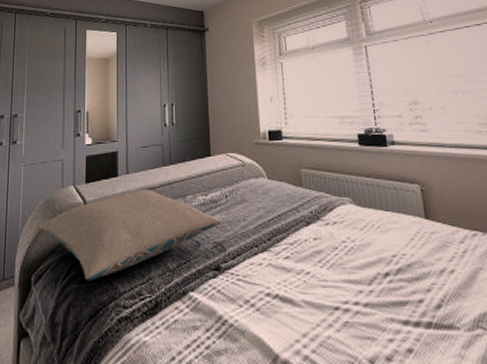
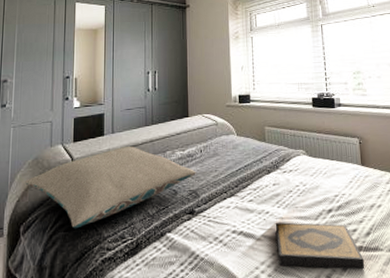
hardback book: none [318,286,437,353] -> present [275,222,365,270]

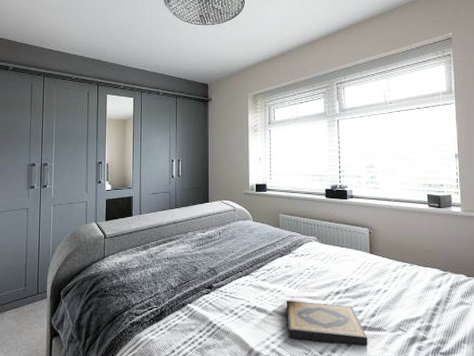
pillow: present [25,147,196,229] -> none [64,227,215,296]

